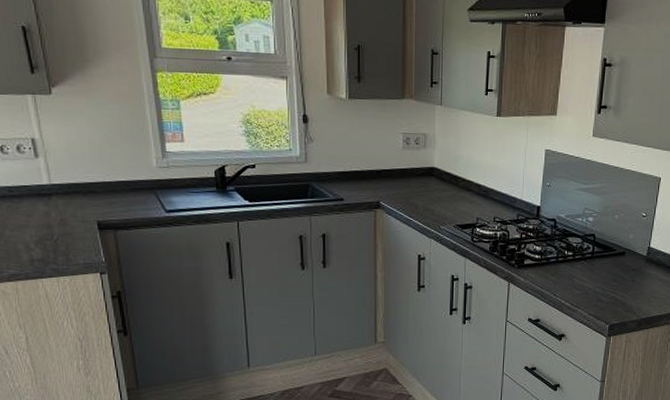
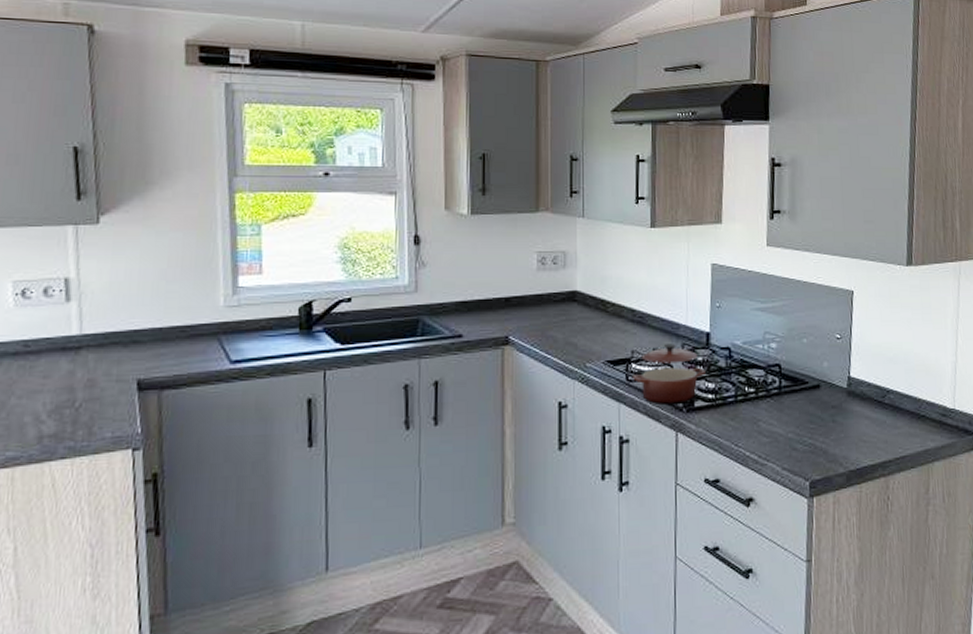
saucepan: none [477,214,535,262] -> present [633,344,705,406]

